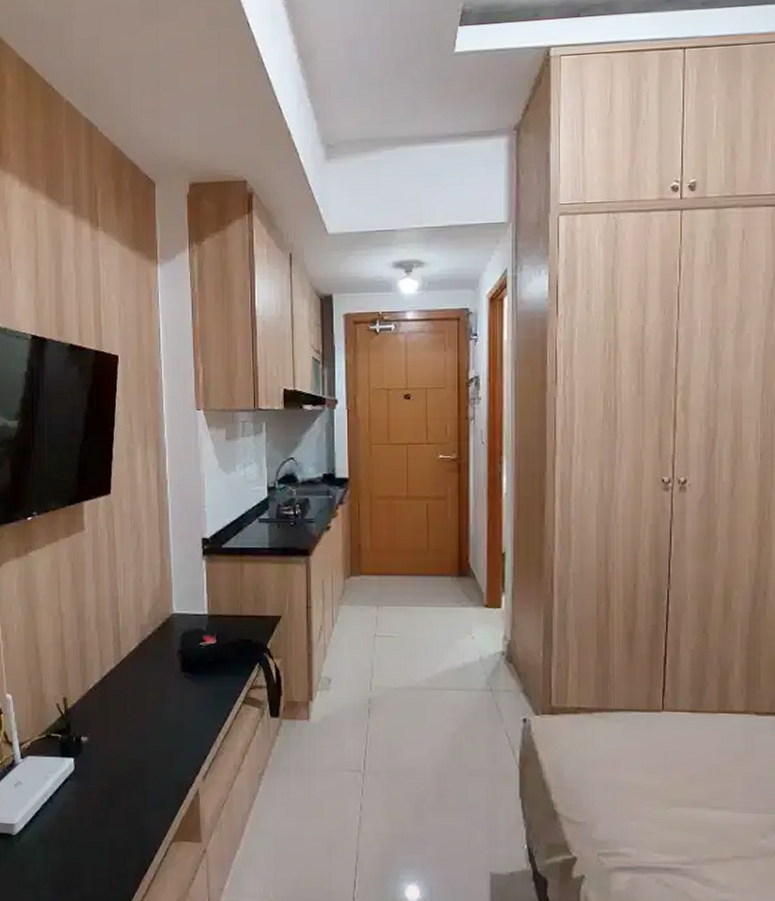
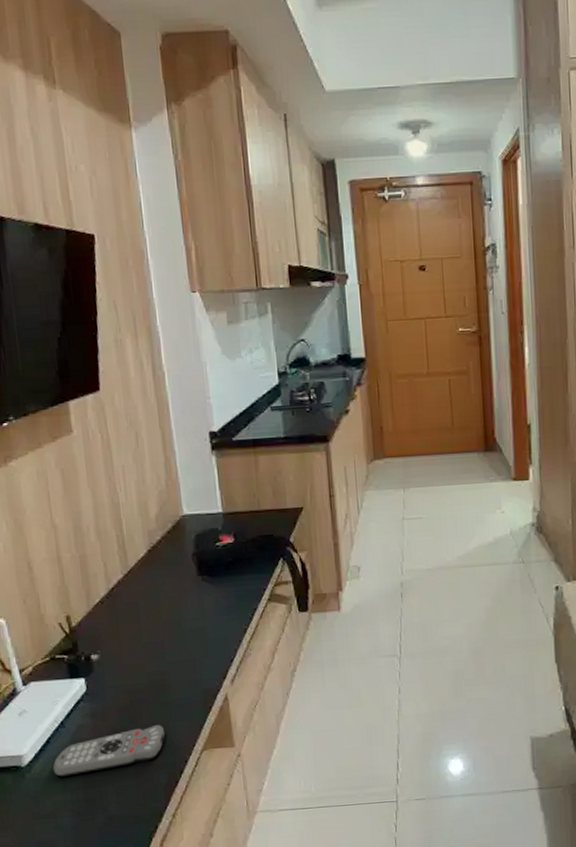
remote control: none [38,810,140,850] -> present [52,724,166,777]

